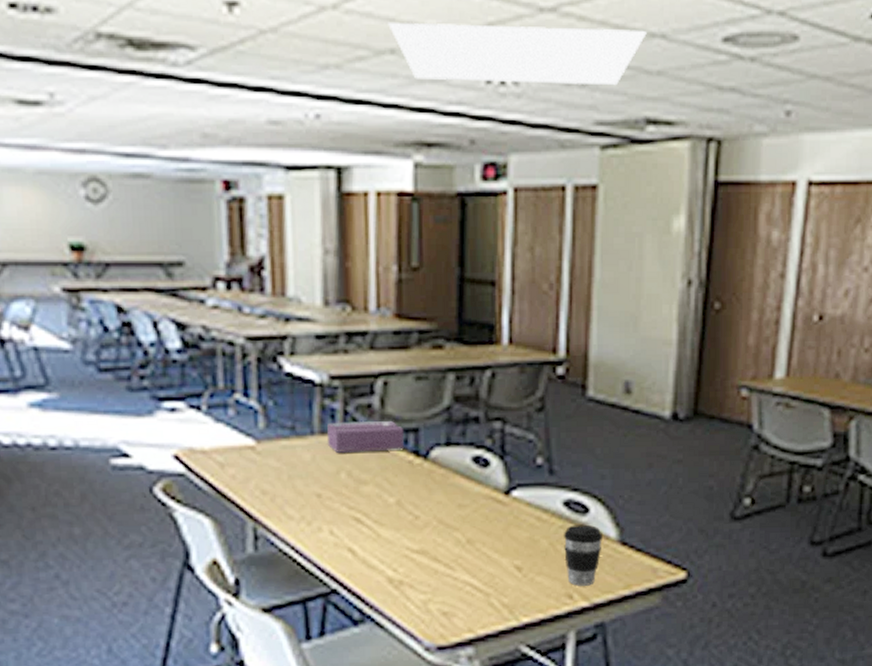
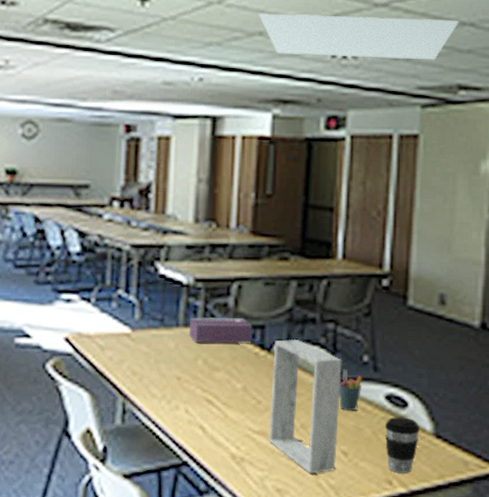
picture frame: none [429,442,513,594] -> present [268,338,342,474]
pen holder: none [510,474,537,521] -> present [339,369,363,411]

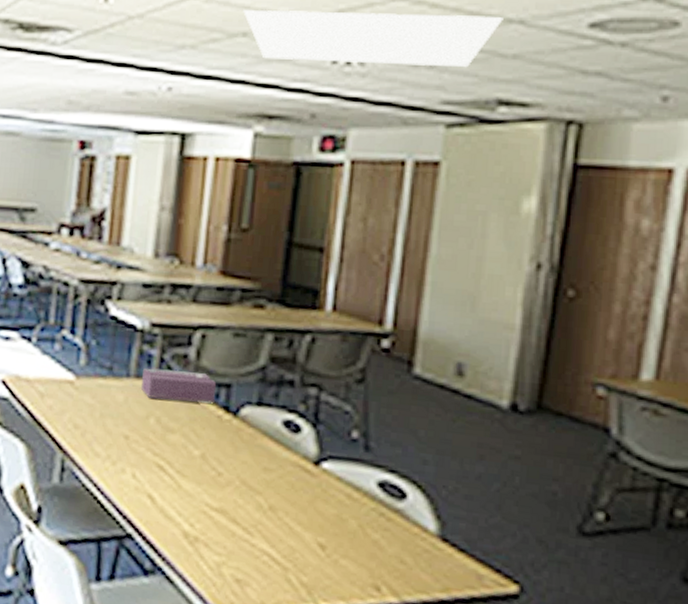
picture frame: present [268,338,342,474] -> none [229,403,325,567]
pen holder: present [339,369,363,411] -> none [318,445,350,497]
coffee cup: present [385,417,420,474] -> none [374,509,421,581]

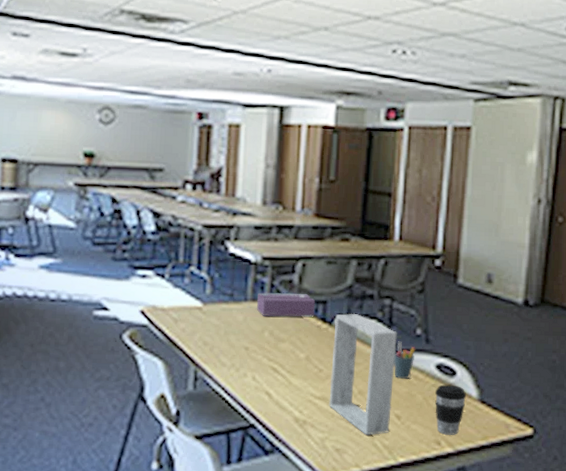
picture frame: none [229,403,325,567] -> present [329,313,397,436]
light panel: present [243,9,504,68] -> none [324,9,511,58]
pen holder: none [318,445,350,497] -> present [394,341,416,379]
coffee cup: none [374,509,421,581] -> present [435,384,467,435]

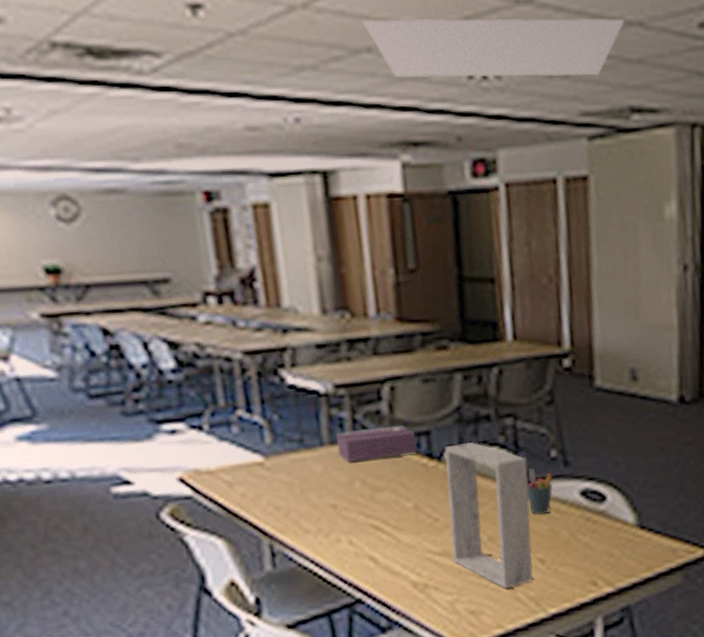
light panel: none [324,9,511,58] -> present [362,18,624,78]
coffee cup: present [435,384,467,435] -> none [583,512,623,573]

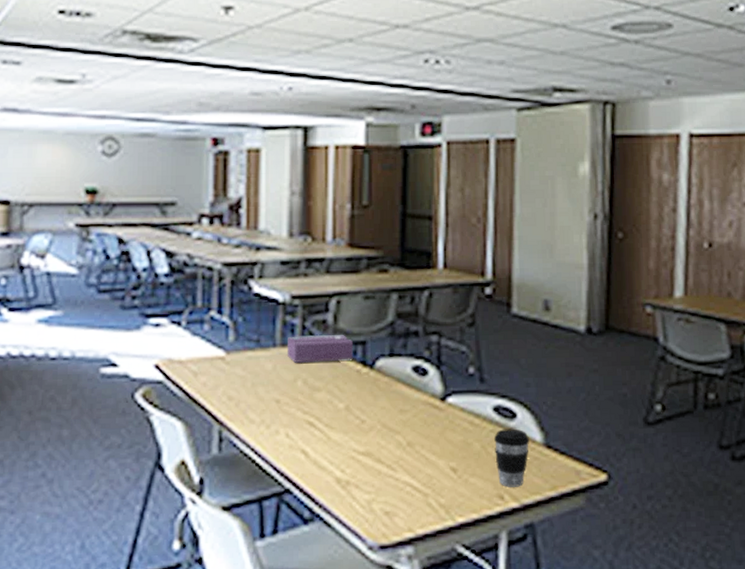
light panel: present [362,18,624,78] -> none [348,19,551,63]
picture frame: present [444,441,534,589] -> none [374,353,448,494]
pen holder: present [527,468,553,515] -> none [445,382,469,425]
coffee cup: none [583,512,623,573] -> present [494,428,530,487]

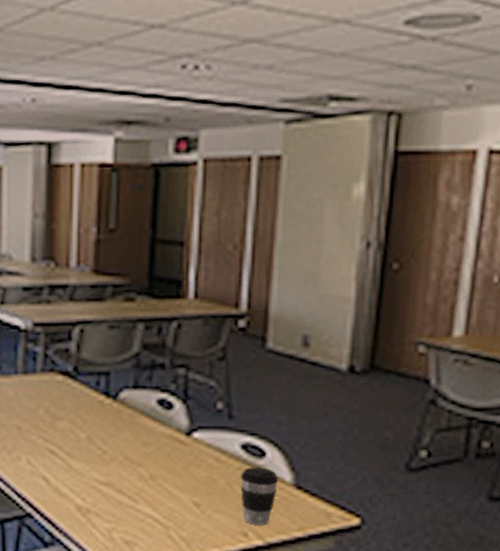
tissue box: present [288,334,353,364] -> none [29,363,96,392]

